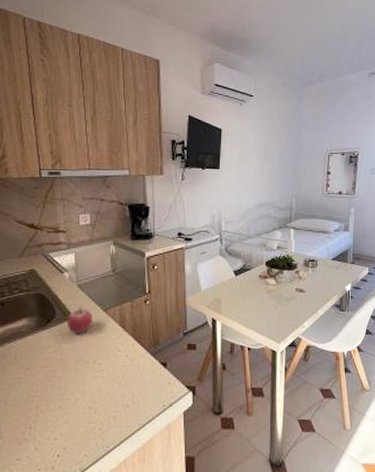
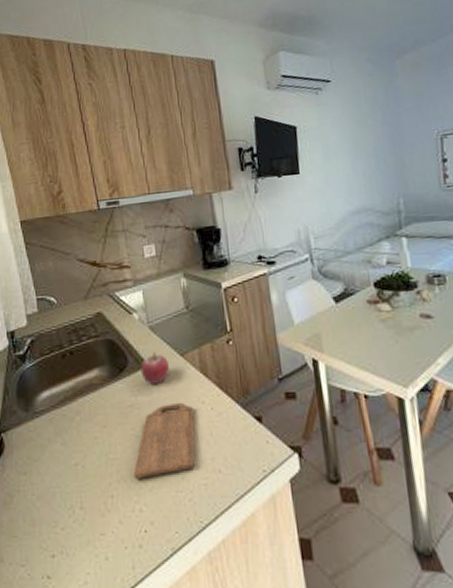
cutting board: none [52,350,111,413] -> present [134,403,196,479]

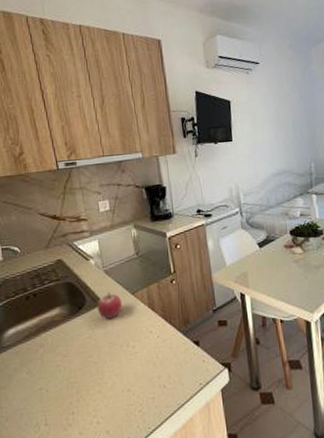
cutting board: present [134,403,196,479] -> none [91,333,144,398]

